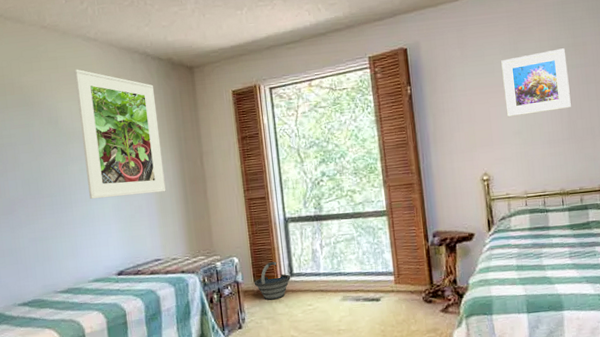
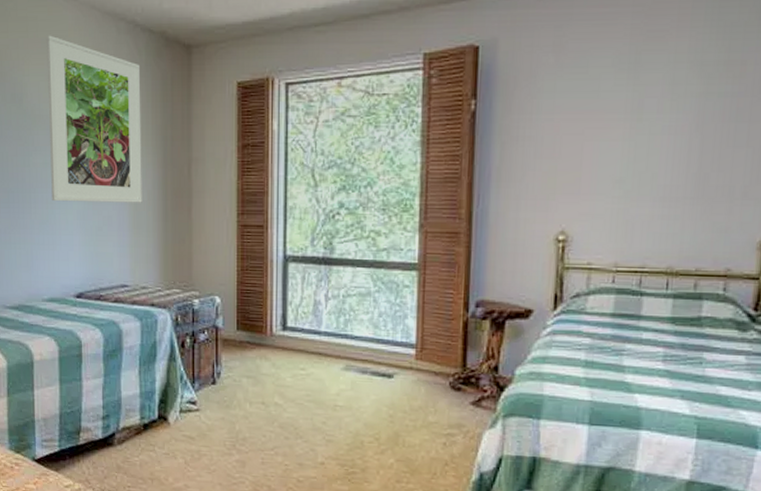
bucket: present [254,262,291,300] -> none [236,308,284,356]
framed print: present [501,48,571,118] -> none [607,66,712,158]

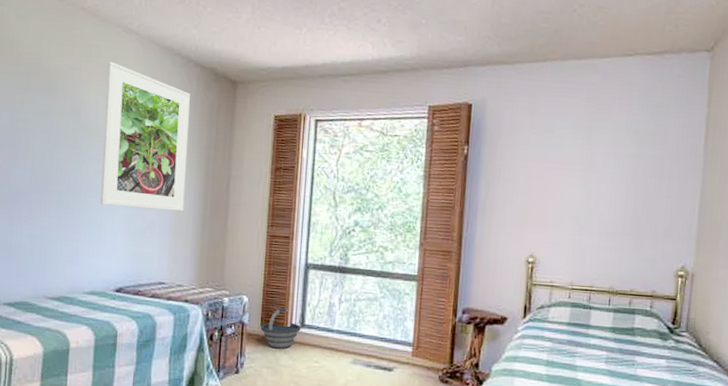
bucket: none [236,308,284,356] -> present [260,308,302,349]

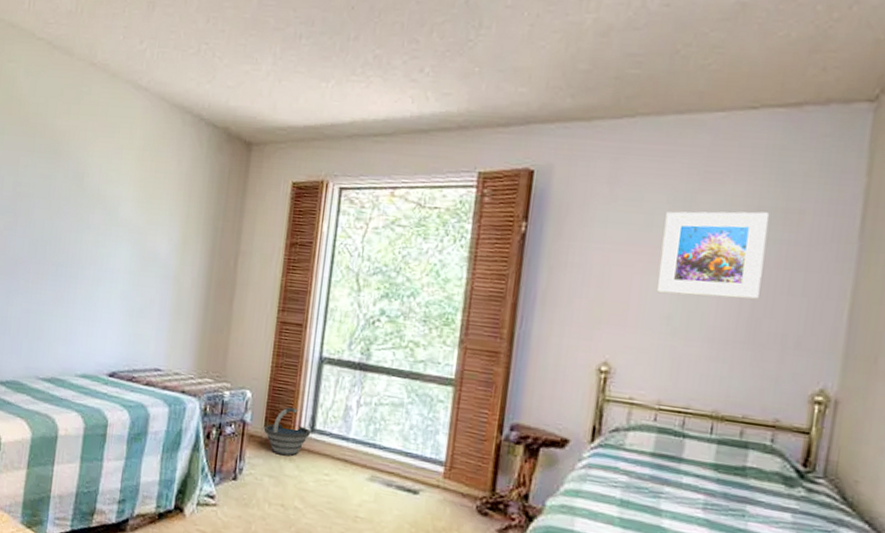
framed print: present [100,61,191,211] -> none [98,120,201,290]
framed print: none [566,134,643,201] -> present [656,211,769,299]

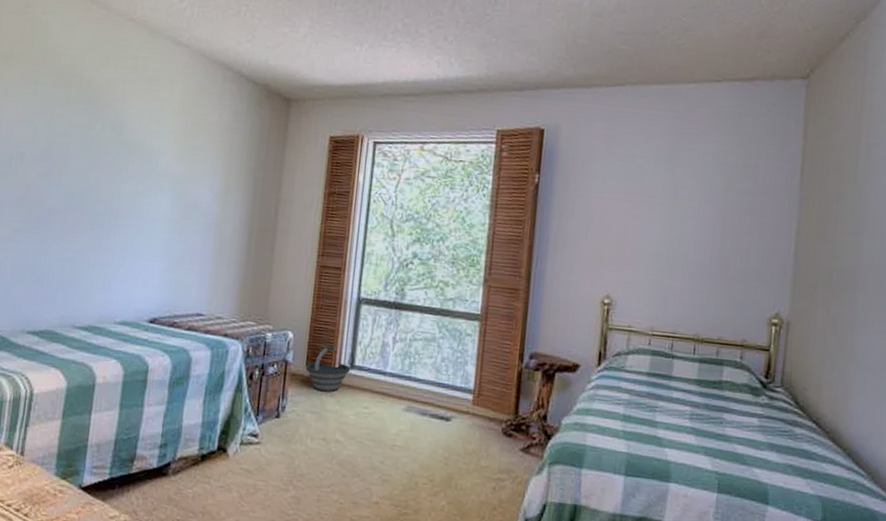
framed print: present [656,211,769,299] -> none [647,166,732,239]

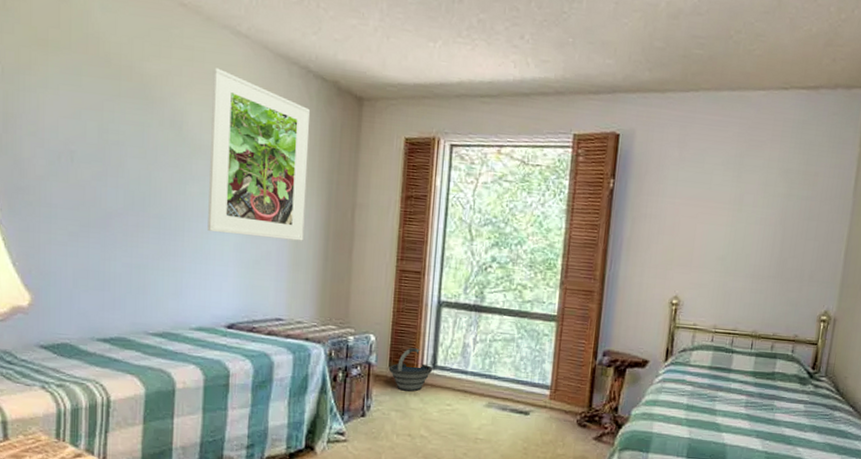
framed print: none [138,74,241,237] -> present [207,67,311,241]

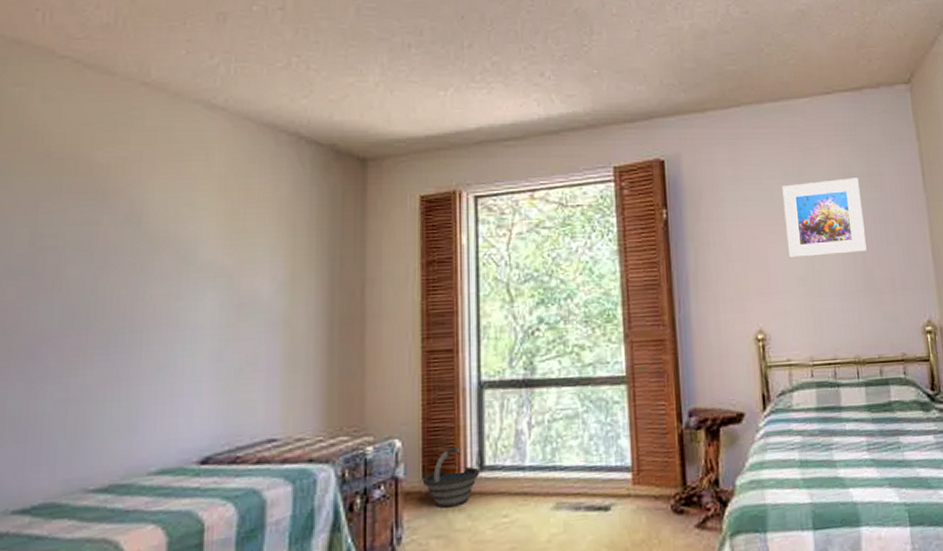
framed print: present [207,67,311,241] -> none [174,147,304,341]
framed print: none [714,172,794,243] -> present [782,177,867,259]

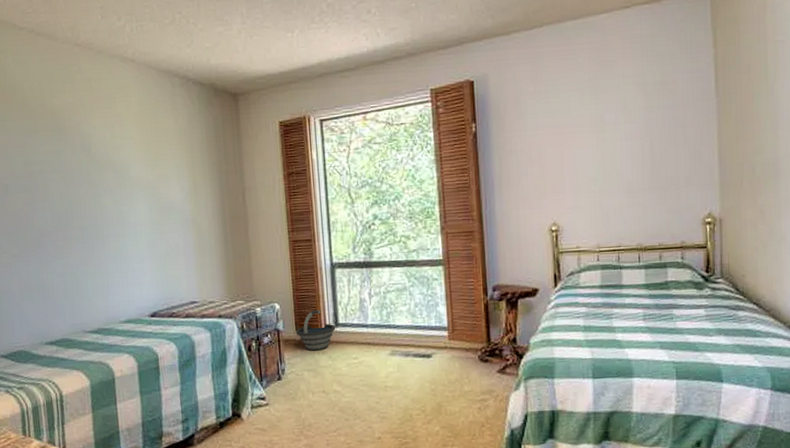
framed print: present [782,177,867,259] -> none [578,86,655,162]

